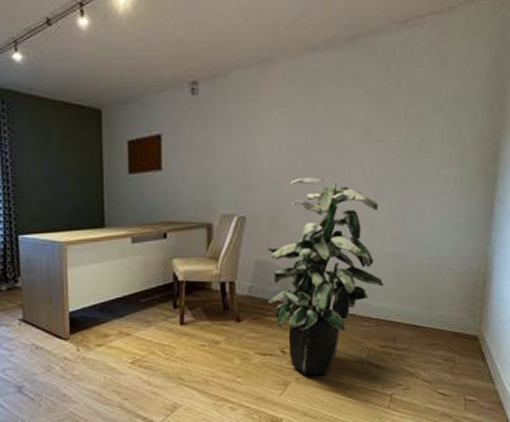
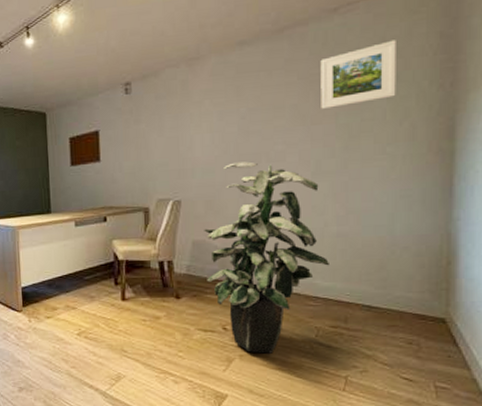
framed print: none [385,60,457,126] -> present [320,40,396,109]

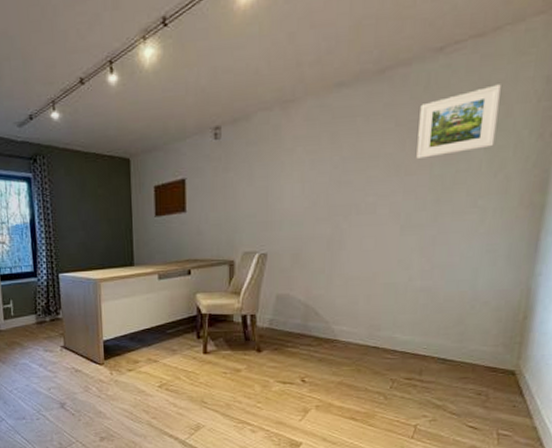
indoor plant: present [204,161,329,354] -> none [289,213,410,404]

